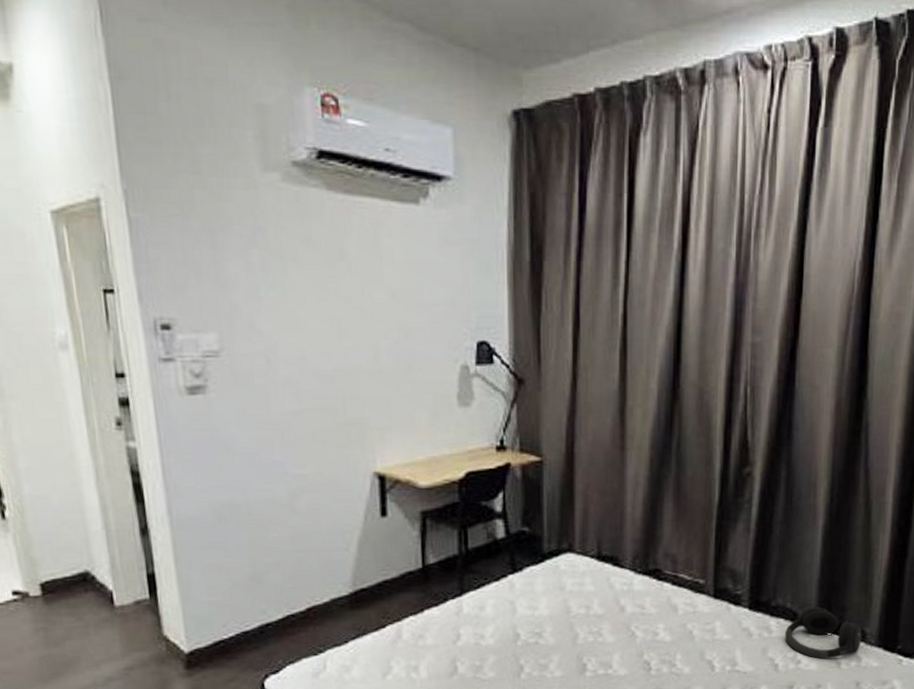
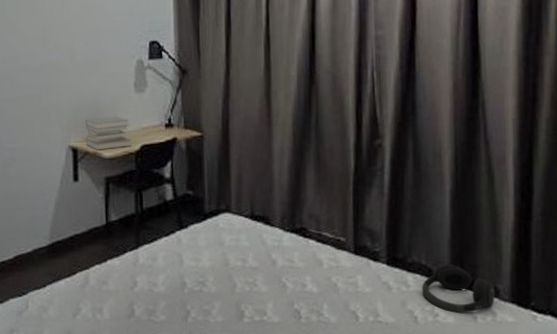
books: none [395,436,454,478] -> present [85,116,132,151]

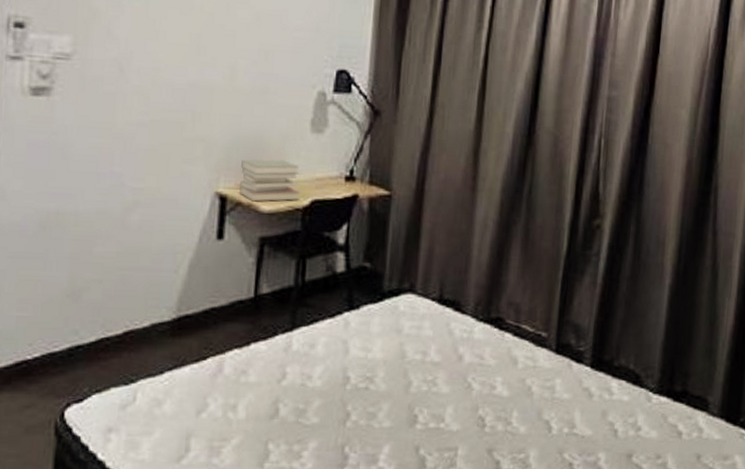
headphones: present [422,264,495,313] -> none [626,370,705,427]

